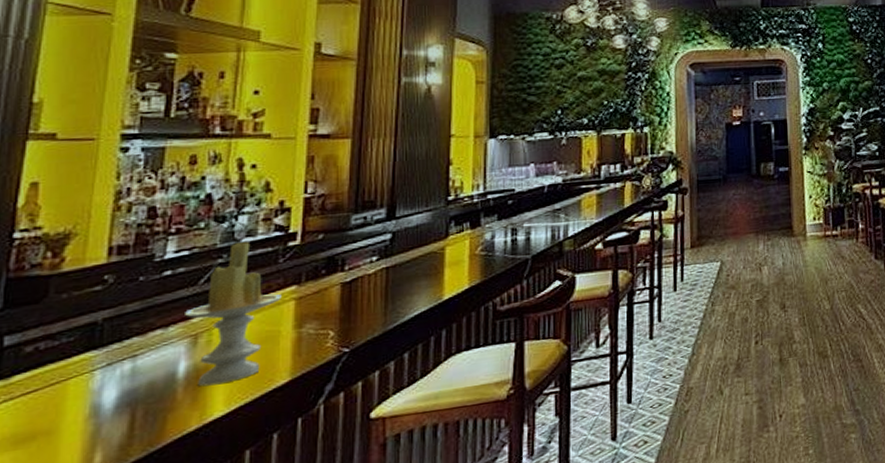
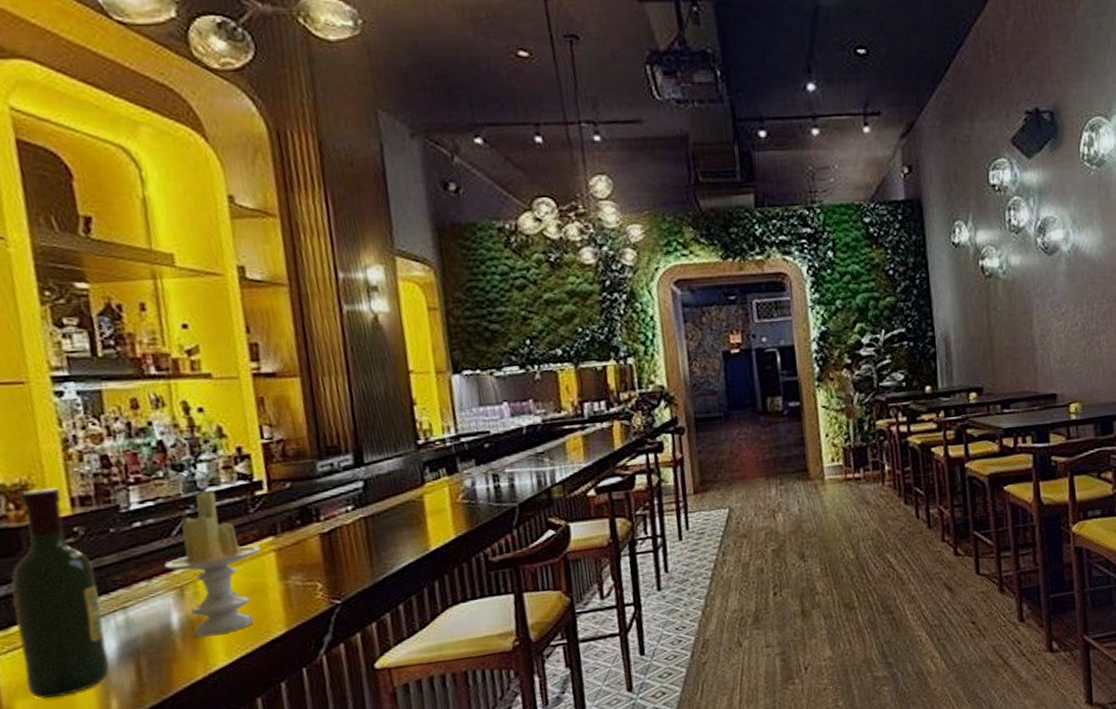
wine bottle: none [12,236,113,453] -> present [11,487,110,699]

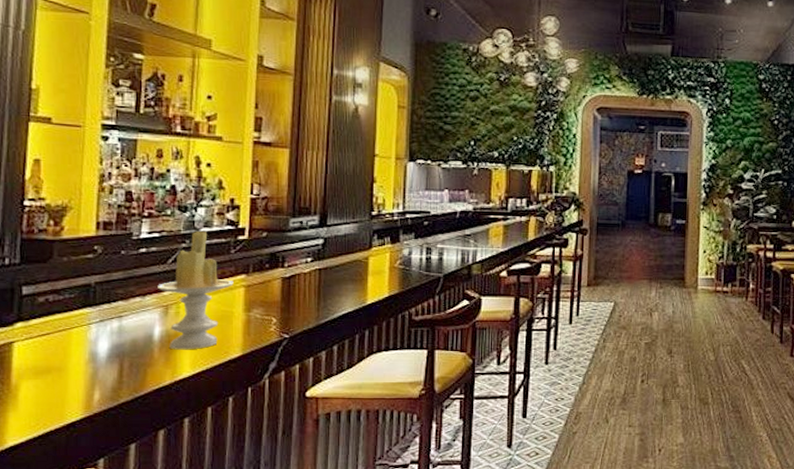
wine bottle: present [11,487,110,699] -> none [33,211,103,382]

